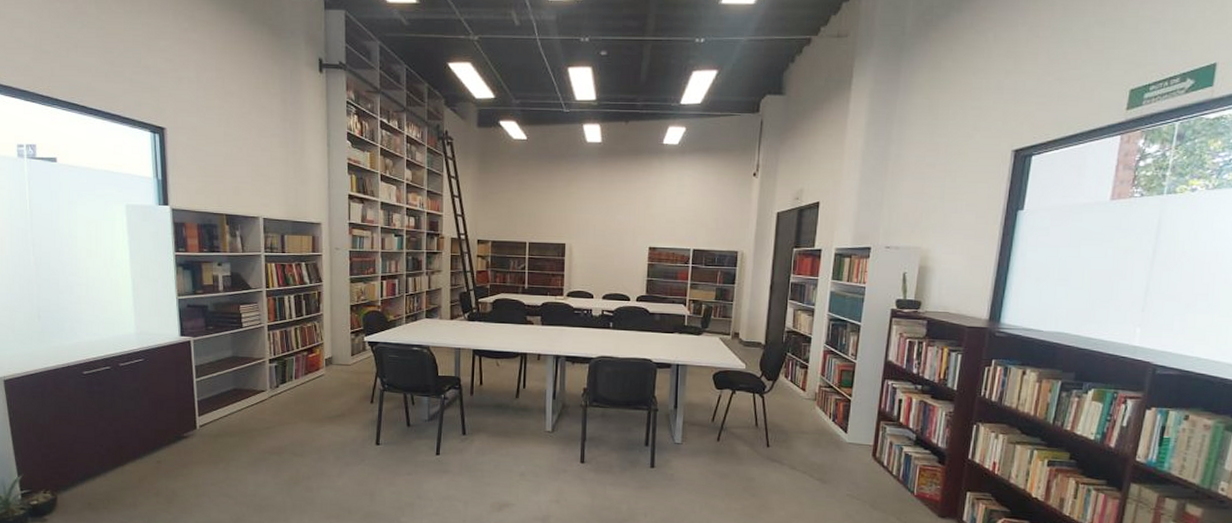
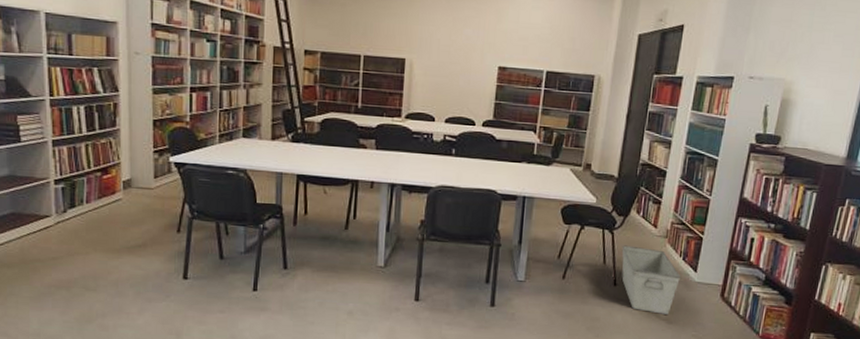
storage bin: none [772,408,831,474] -> present [621,245,680,315]

